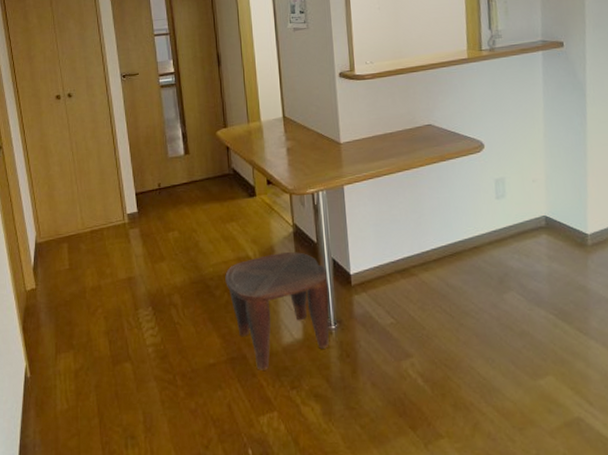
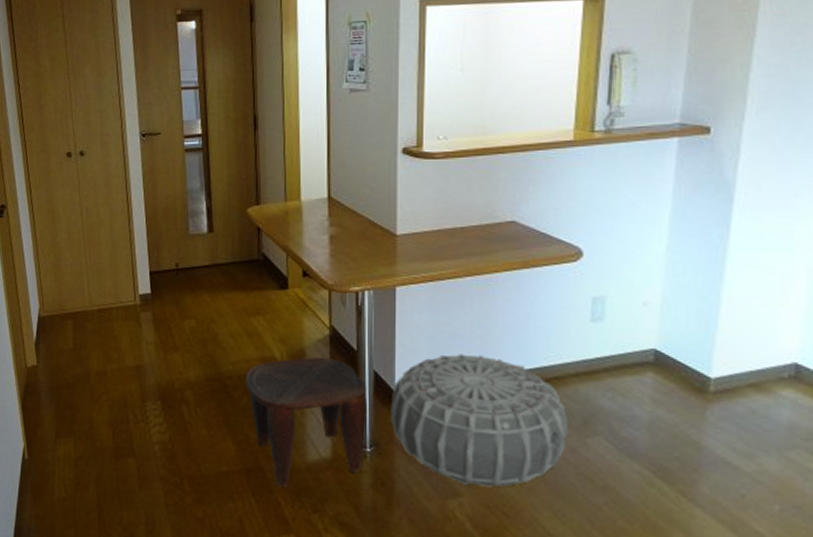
air purifier: none [348,235,489,346] -> present [390,353,569,487]

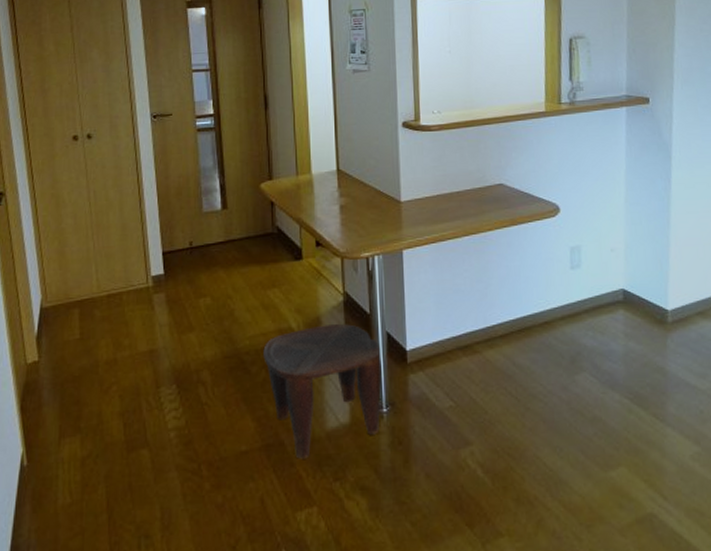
air purifier: present [390,353,569,487] -> none [403,307,560,433]

